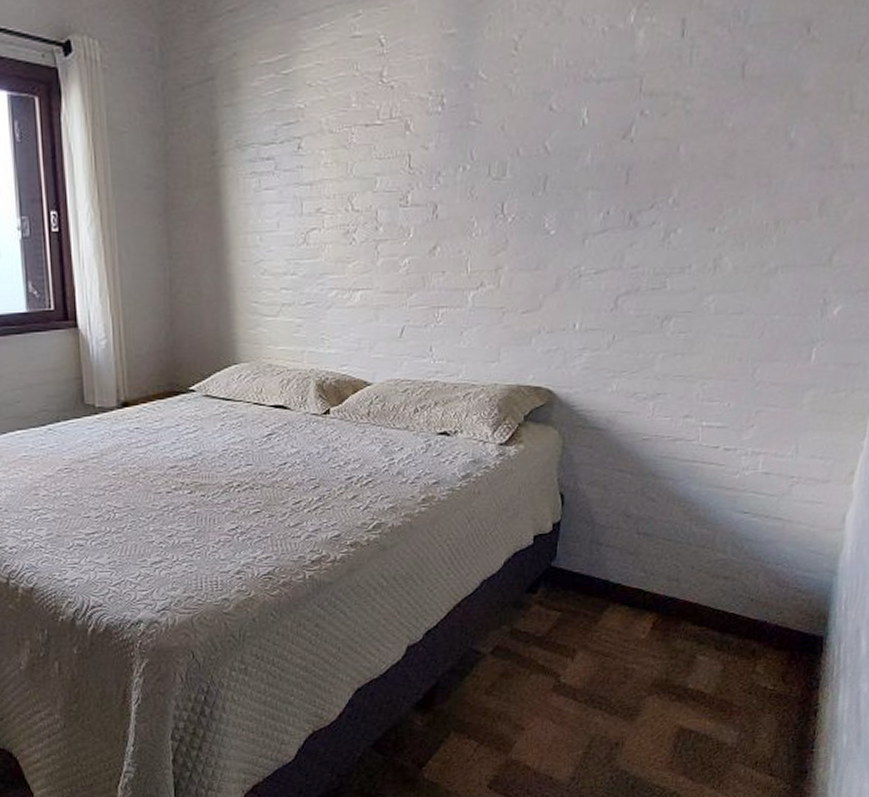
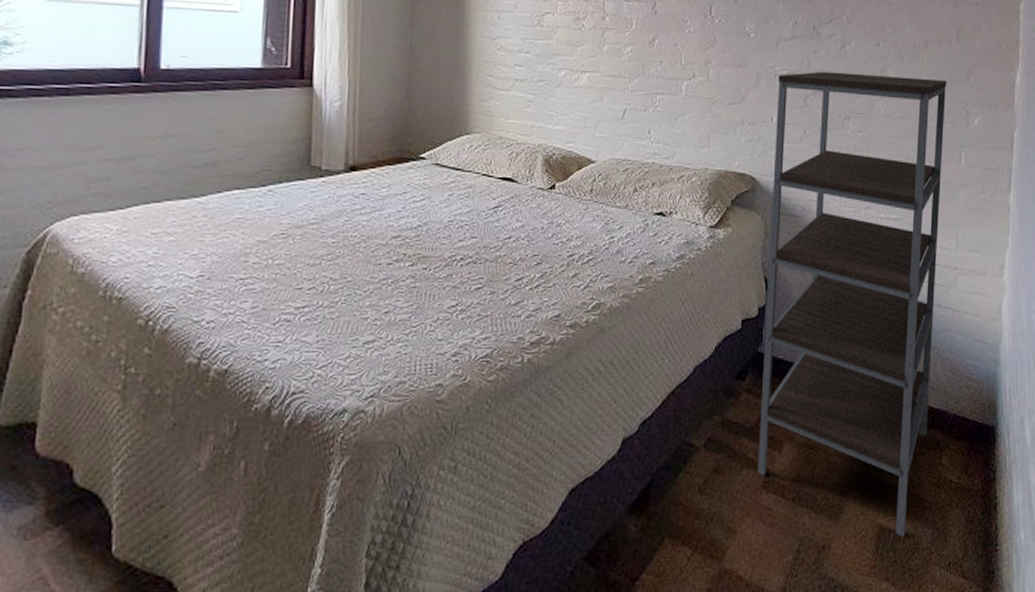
shelving unit: none [548,264,801,738] -> present [757,71,947,537]

